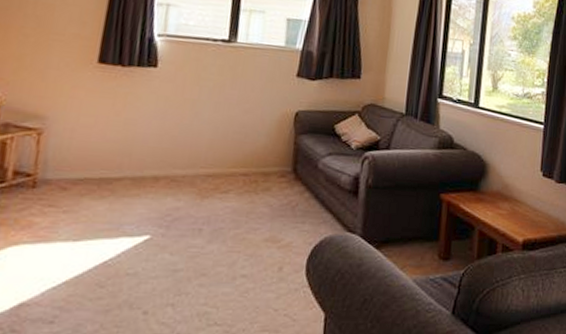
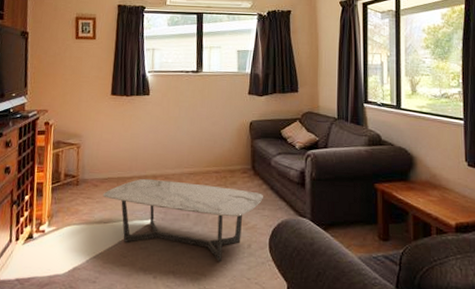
coffee table: none [73,180,304,291] -> present [102,178,263,263]

